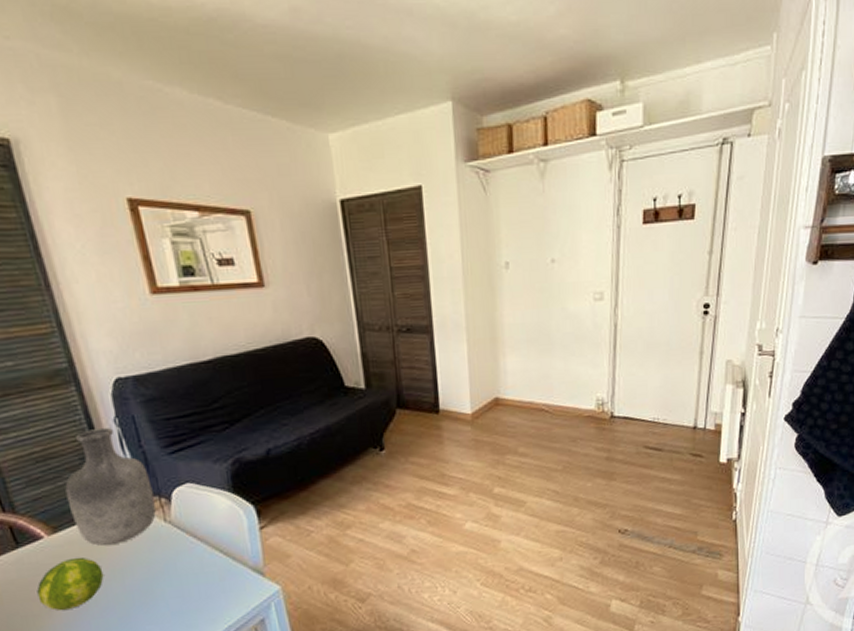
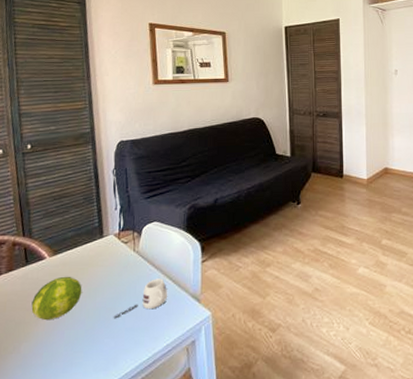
vase: present [65,427,156,546] -> none [69,176,130,268]
mug: none [152,551,221,603] -> present [113,278,168,319]

